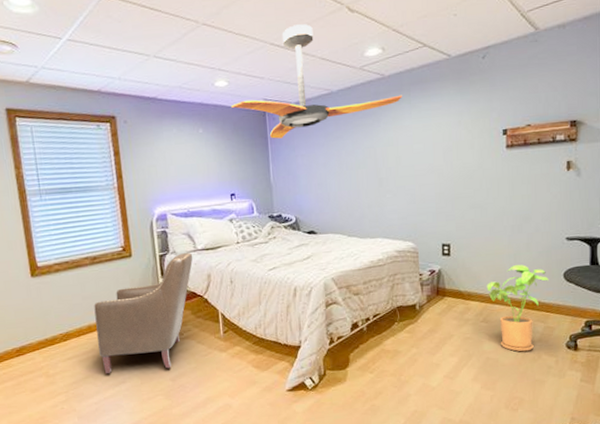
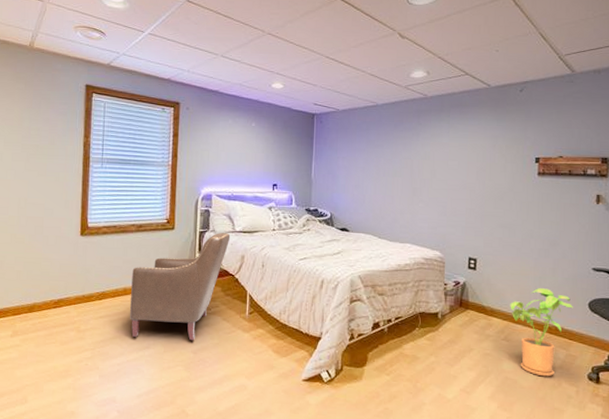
ceiling fan: present [231,24,402,139] -> none [284,43,442,140]

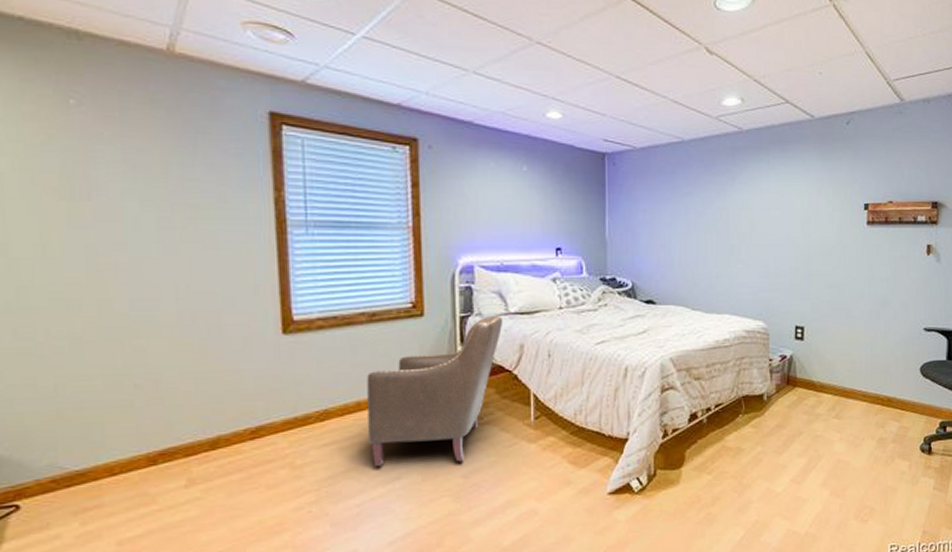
house plant: present [510,288,573,377] -> none [840,355,905,454]

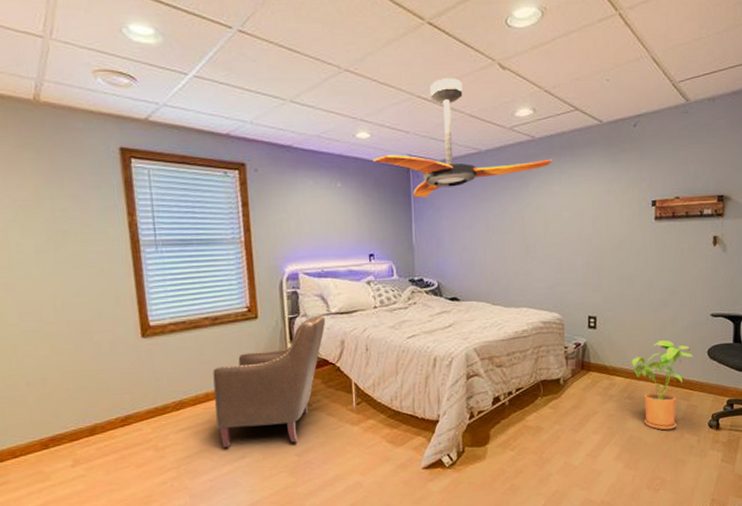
ceiling fan: none [565,59,760,188] -> present [373,78,552,198]
house plant: none [840,355,905,454] -> present [632,340,693,431]

